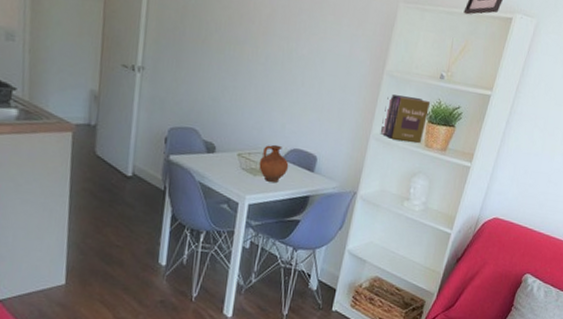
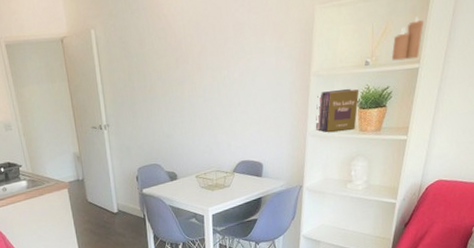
ceramic jug: present [259,144,289,183] -> none [214,161,240,193]
candle: none [466,44,502,86] -> present [391,17,425,61]

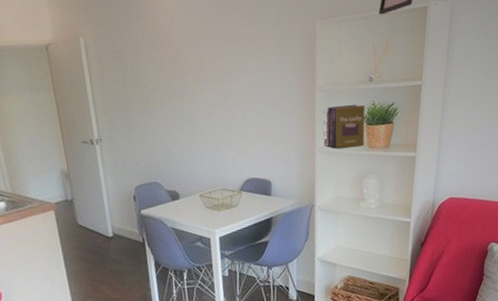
candle: present [391,17,425,61] -> none [394,35,423,78]

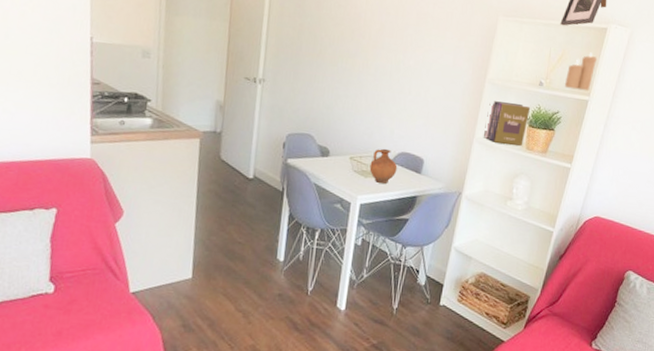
ceramic jug: none [220,178,248,213] -> present [369,148,398,184]
candle: none [394,35,423,78] -> present [564,52,598,92]

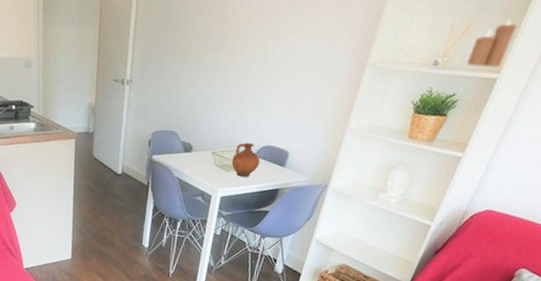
books: present [483,101,531,146] -> none [357,86,420,134]

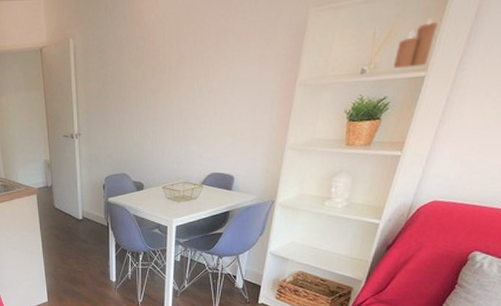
ceramic jug: present [231,142,261,177] -> none [182,173,208,205]

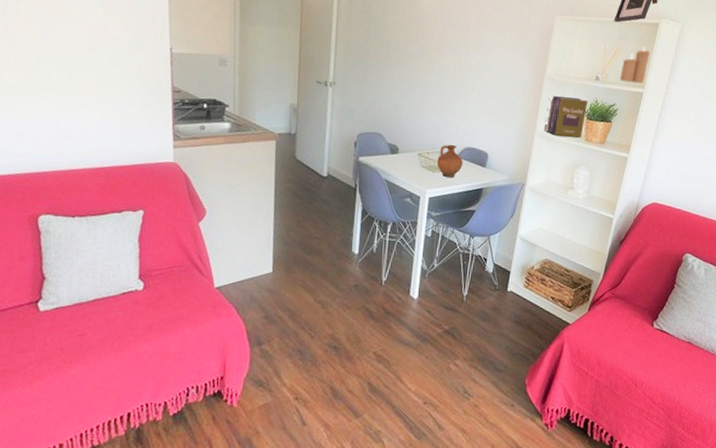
ceramic jug: none [182,173,208,205] -> present [437,144,463,178]
books: none [295,98,351,146] -> present [543,96,588,138]

